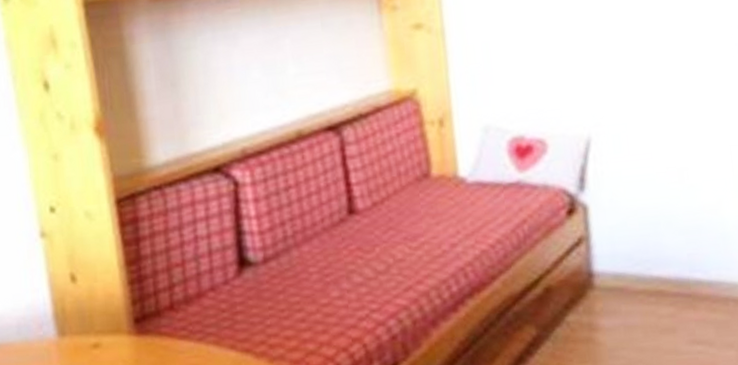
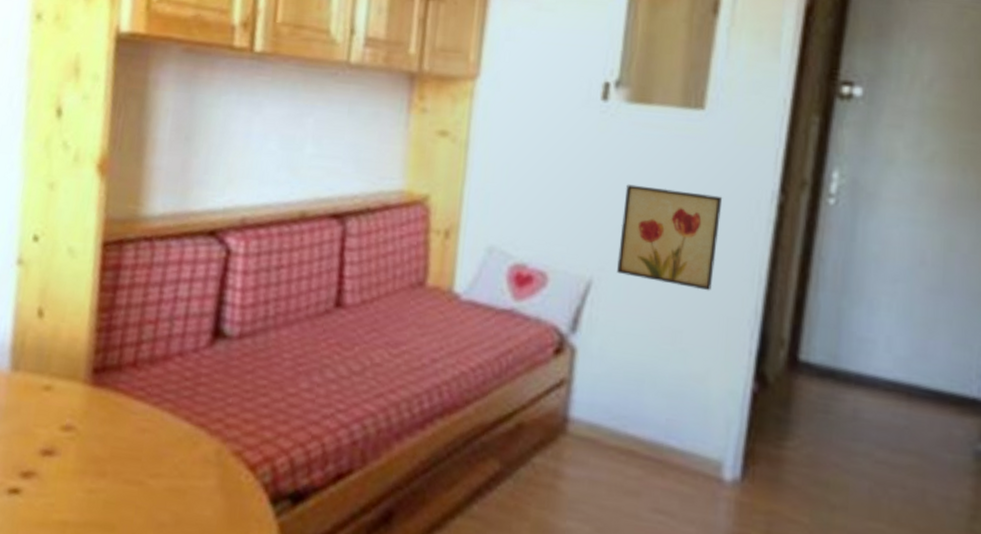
wall art: none [606,29,709,126] -> present [617,184,723,291]

